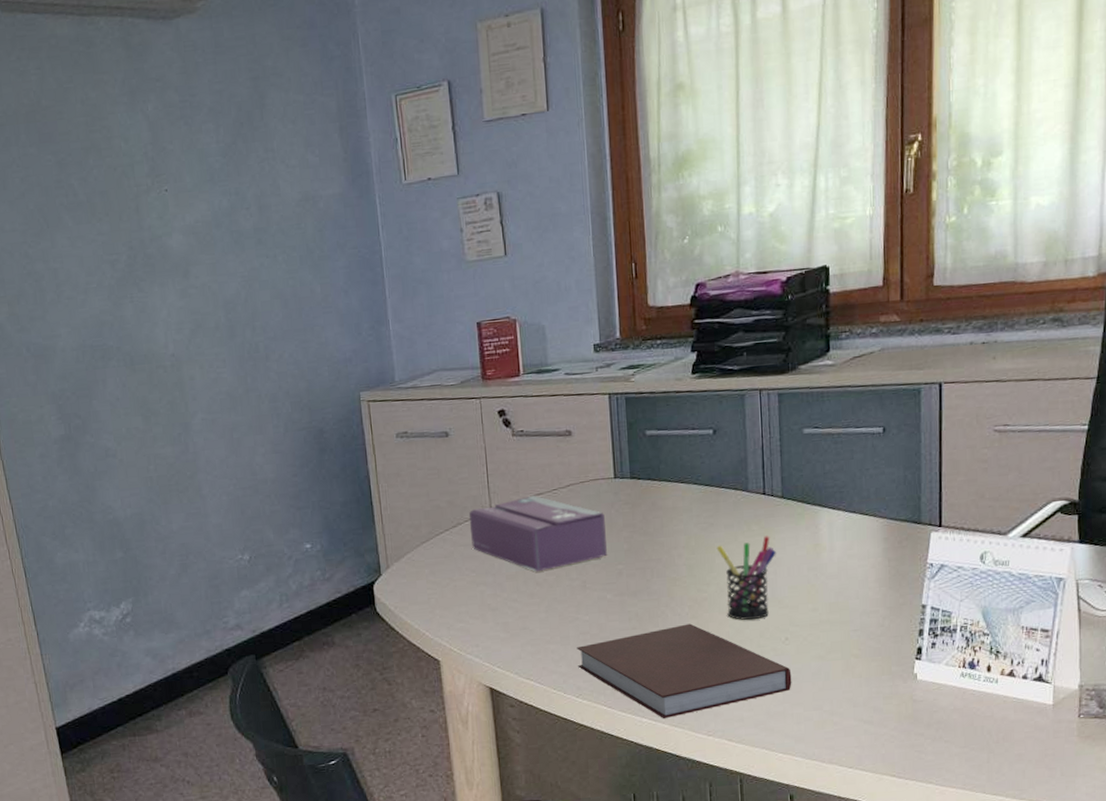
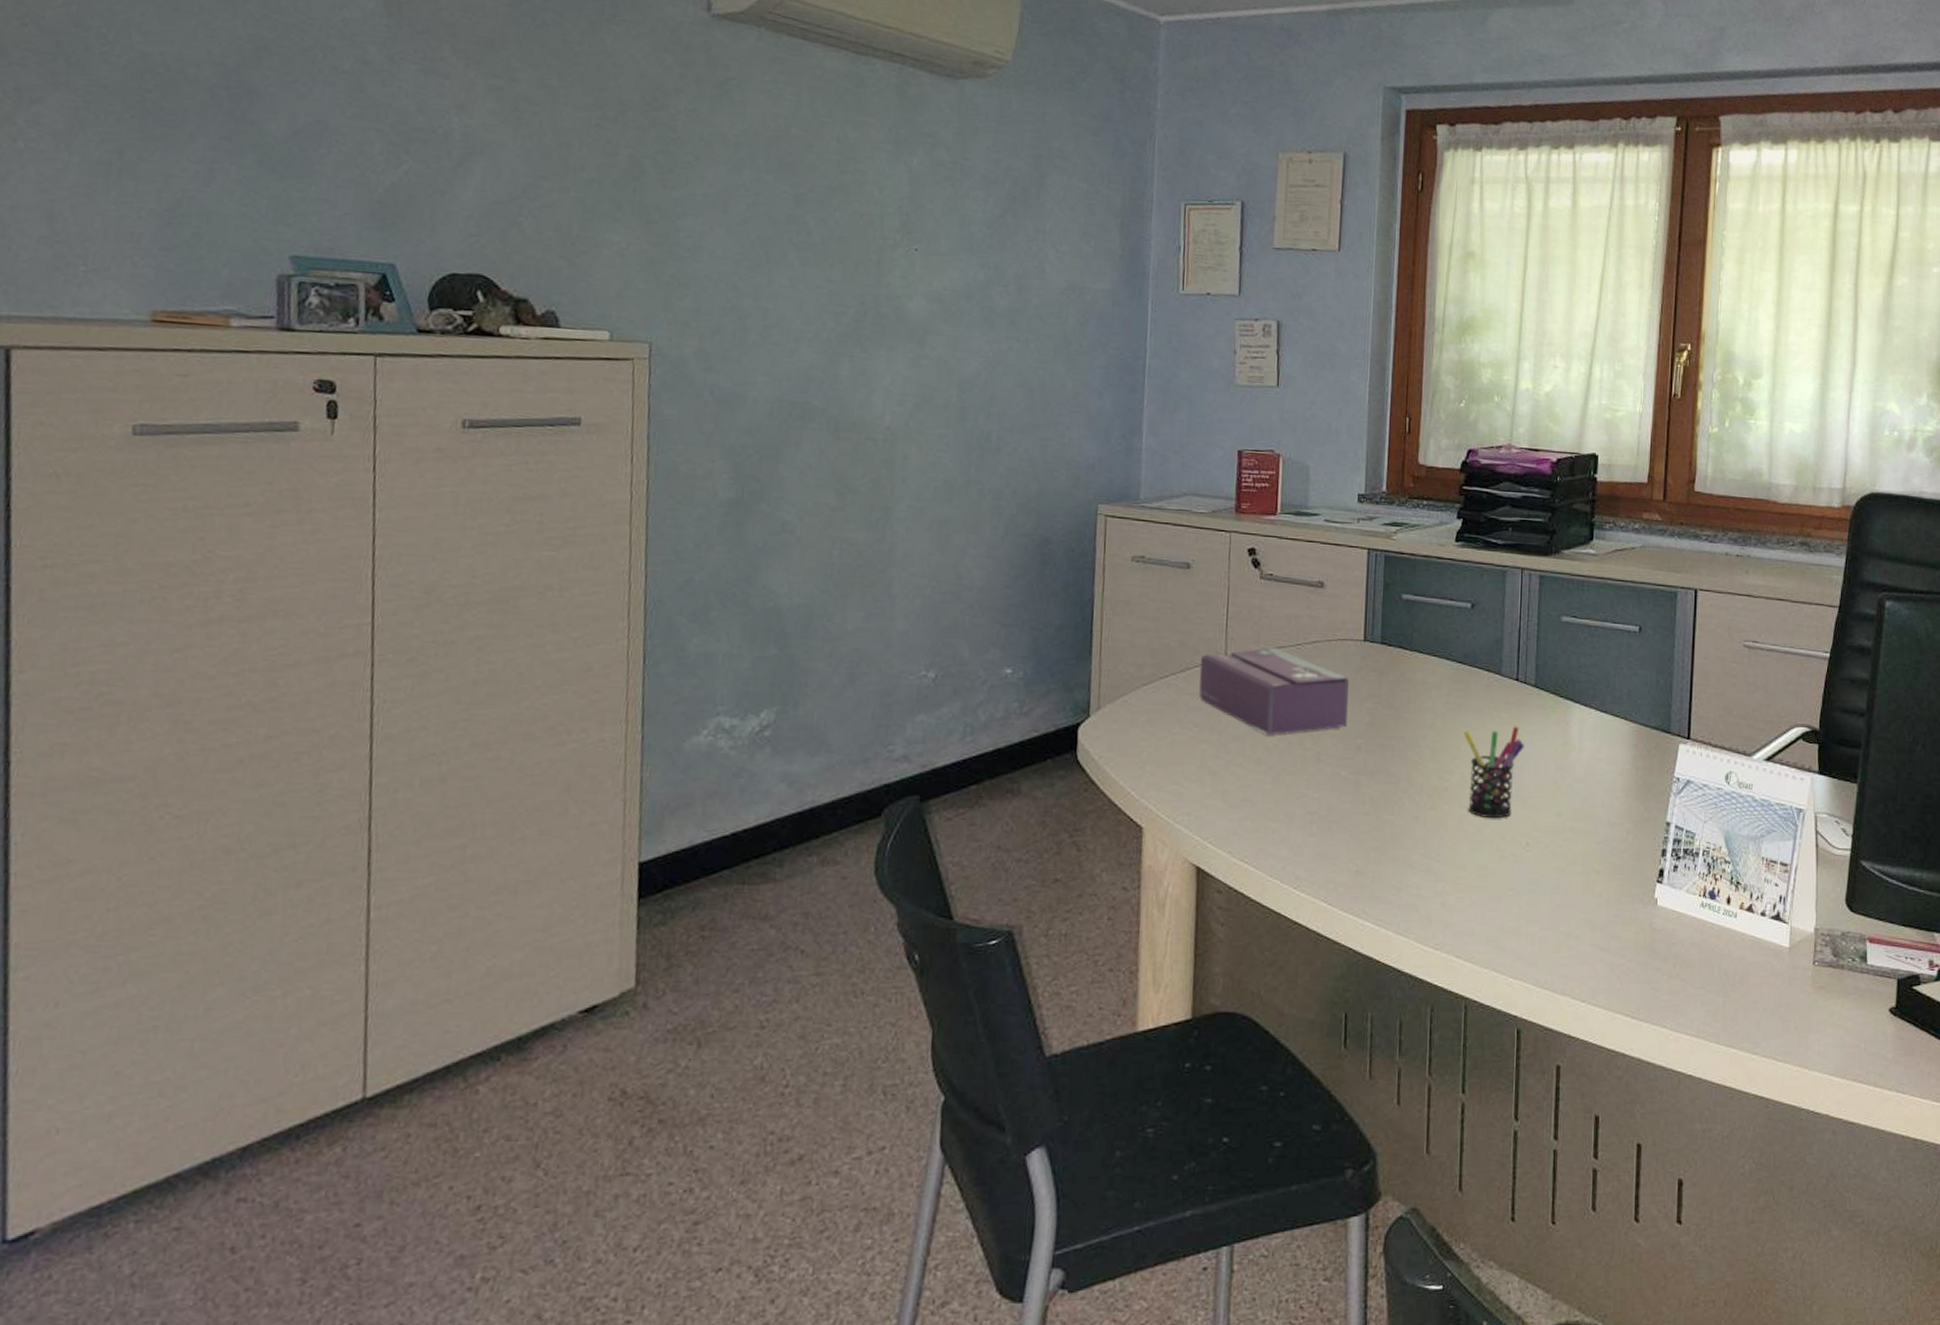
notebook: present [577,623,792,718] -> none [1300,815,1530,924]

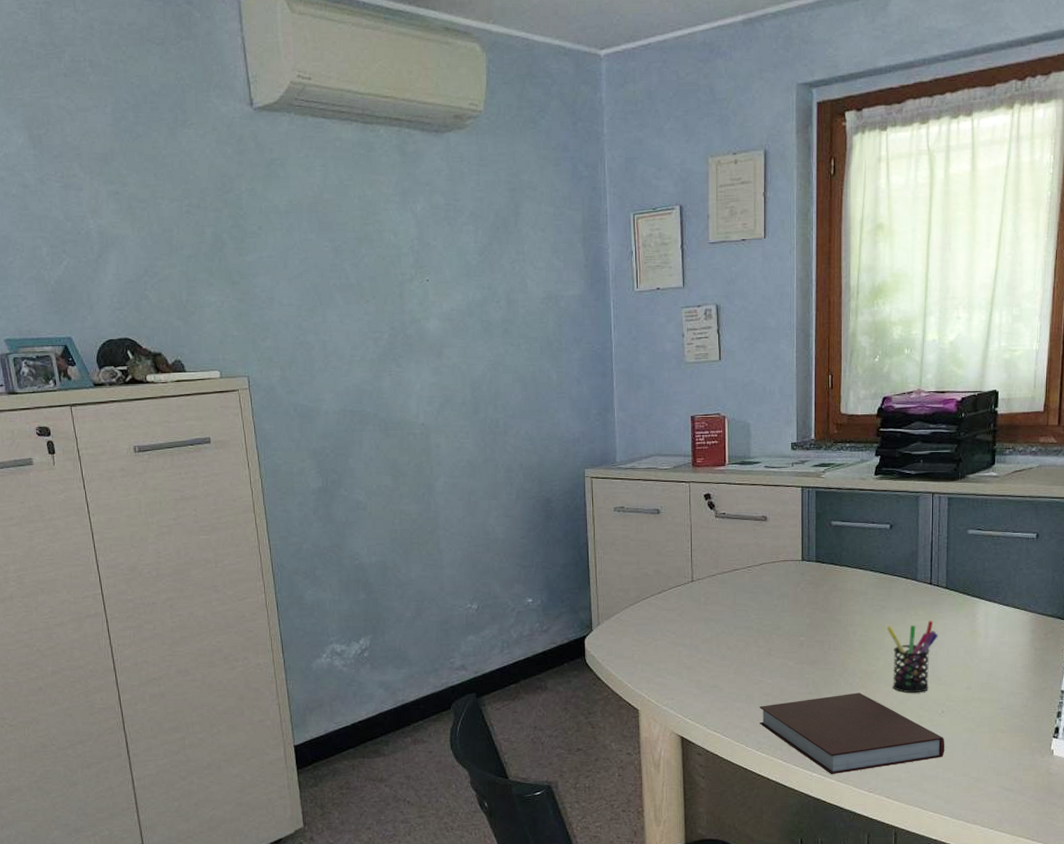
tissue box: present [1199,647,1349,736] -> none [674,570,791,638]
notebook: none [1300,815,1530,924] -> present [759,692,945,774]

